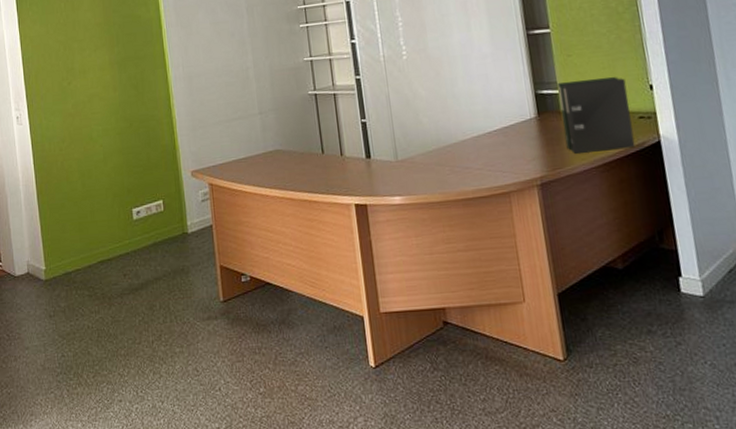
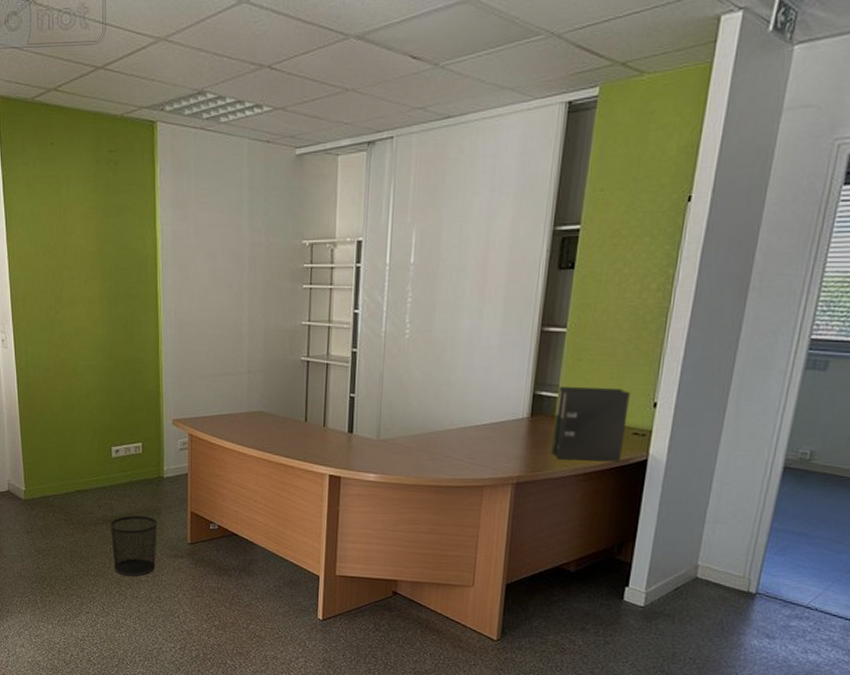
waste bin: none [137,278,190,350] -> present [110,515,158,577]

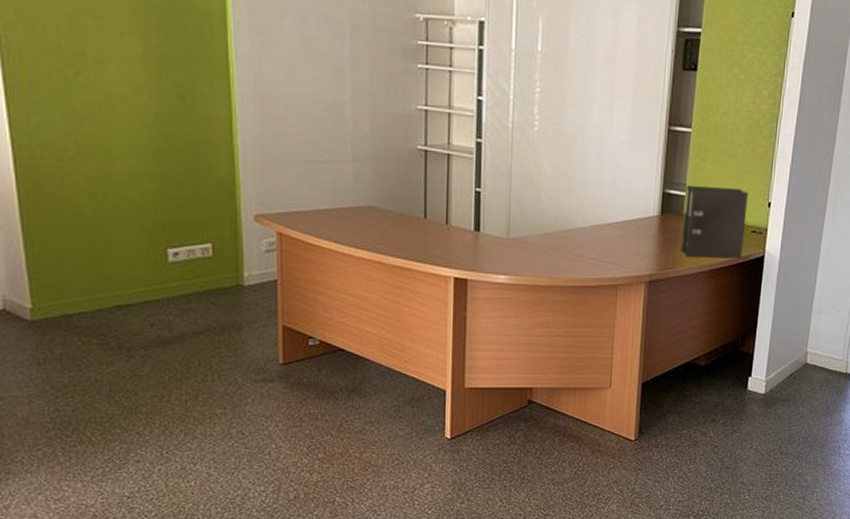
waste bin: present [110,515,158,577] -> none [168,334,237,410]

